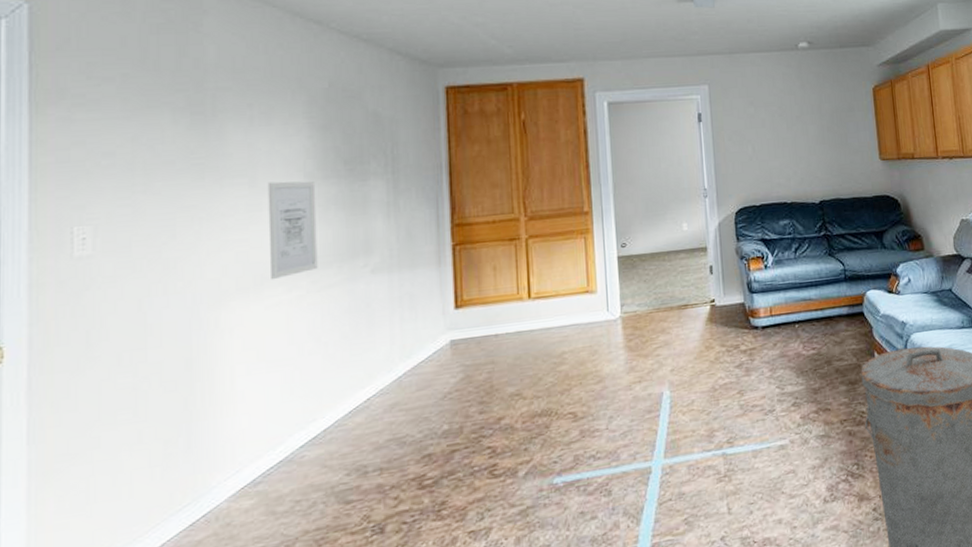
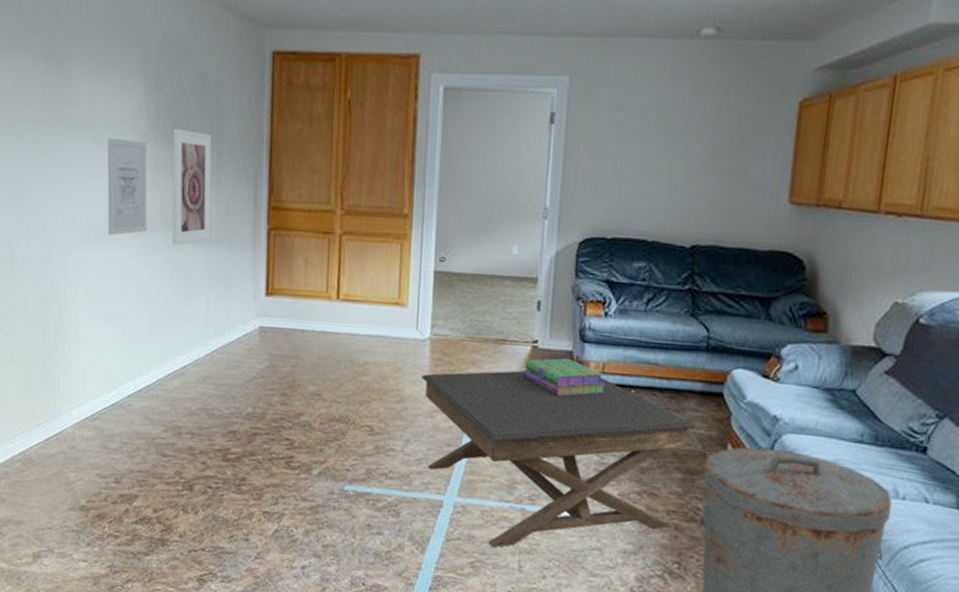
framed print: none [344,164,392,277] -> present [172,128,212,245]
coffee table: none [617,320,849,499] -> present [421,370,697,548]
stack of books: none [706,309,775,344] -> present [522,358,606,397]

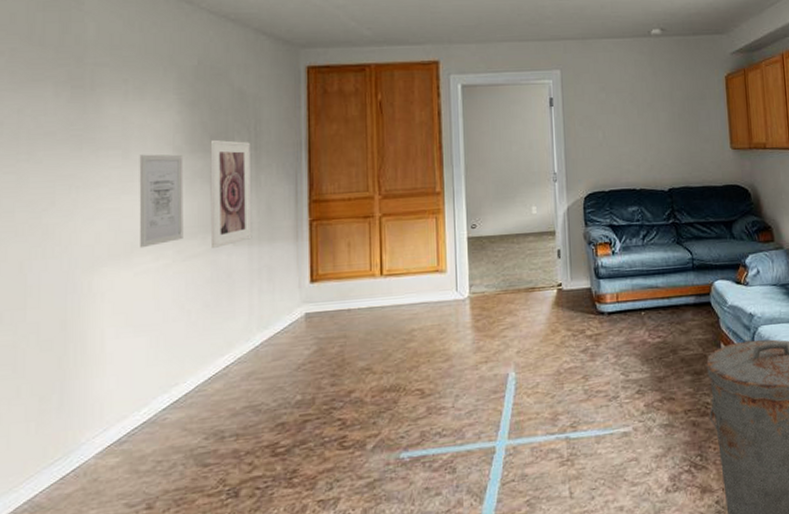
coffee table: present [421,370,697,548] -> none [465,306,696,482]
stack of books: present [522,358,606,397] -> none [552,294,621,329]

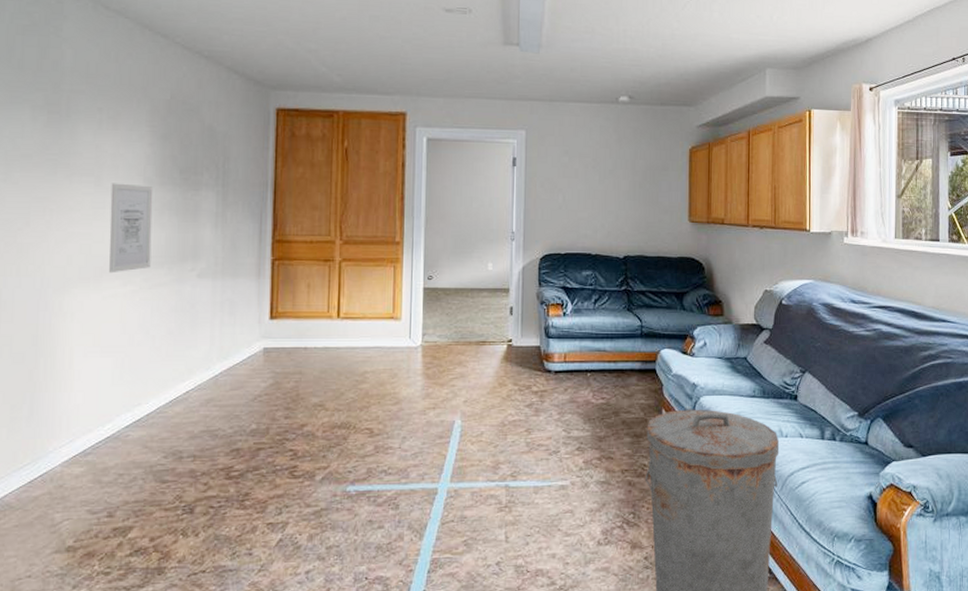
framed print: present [210,139,252,248] -> none [177,173,218,279]

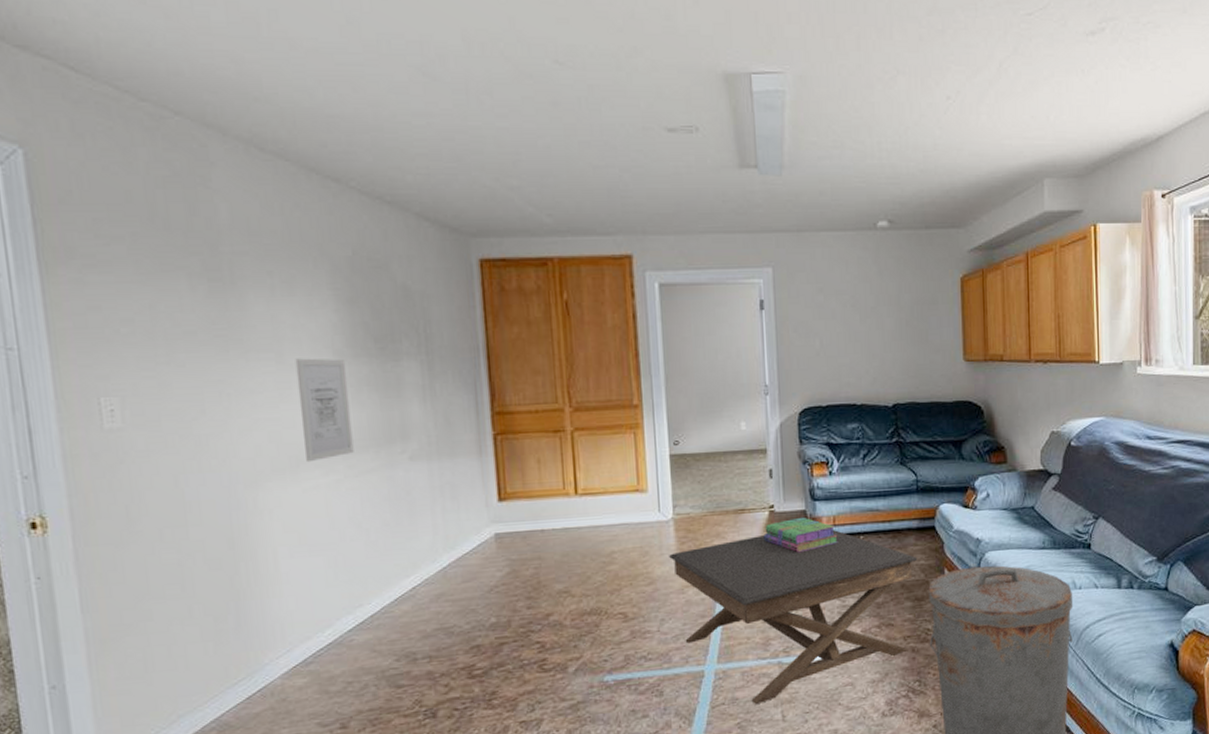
coffee table: none [415,366,638,525] -> present [669,530,918,705]
stack of books: none [501,352,567,385] -> present [763,517,838,553]

